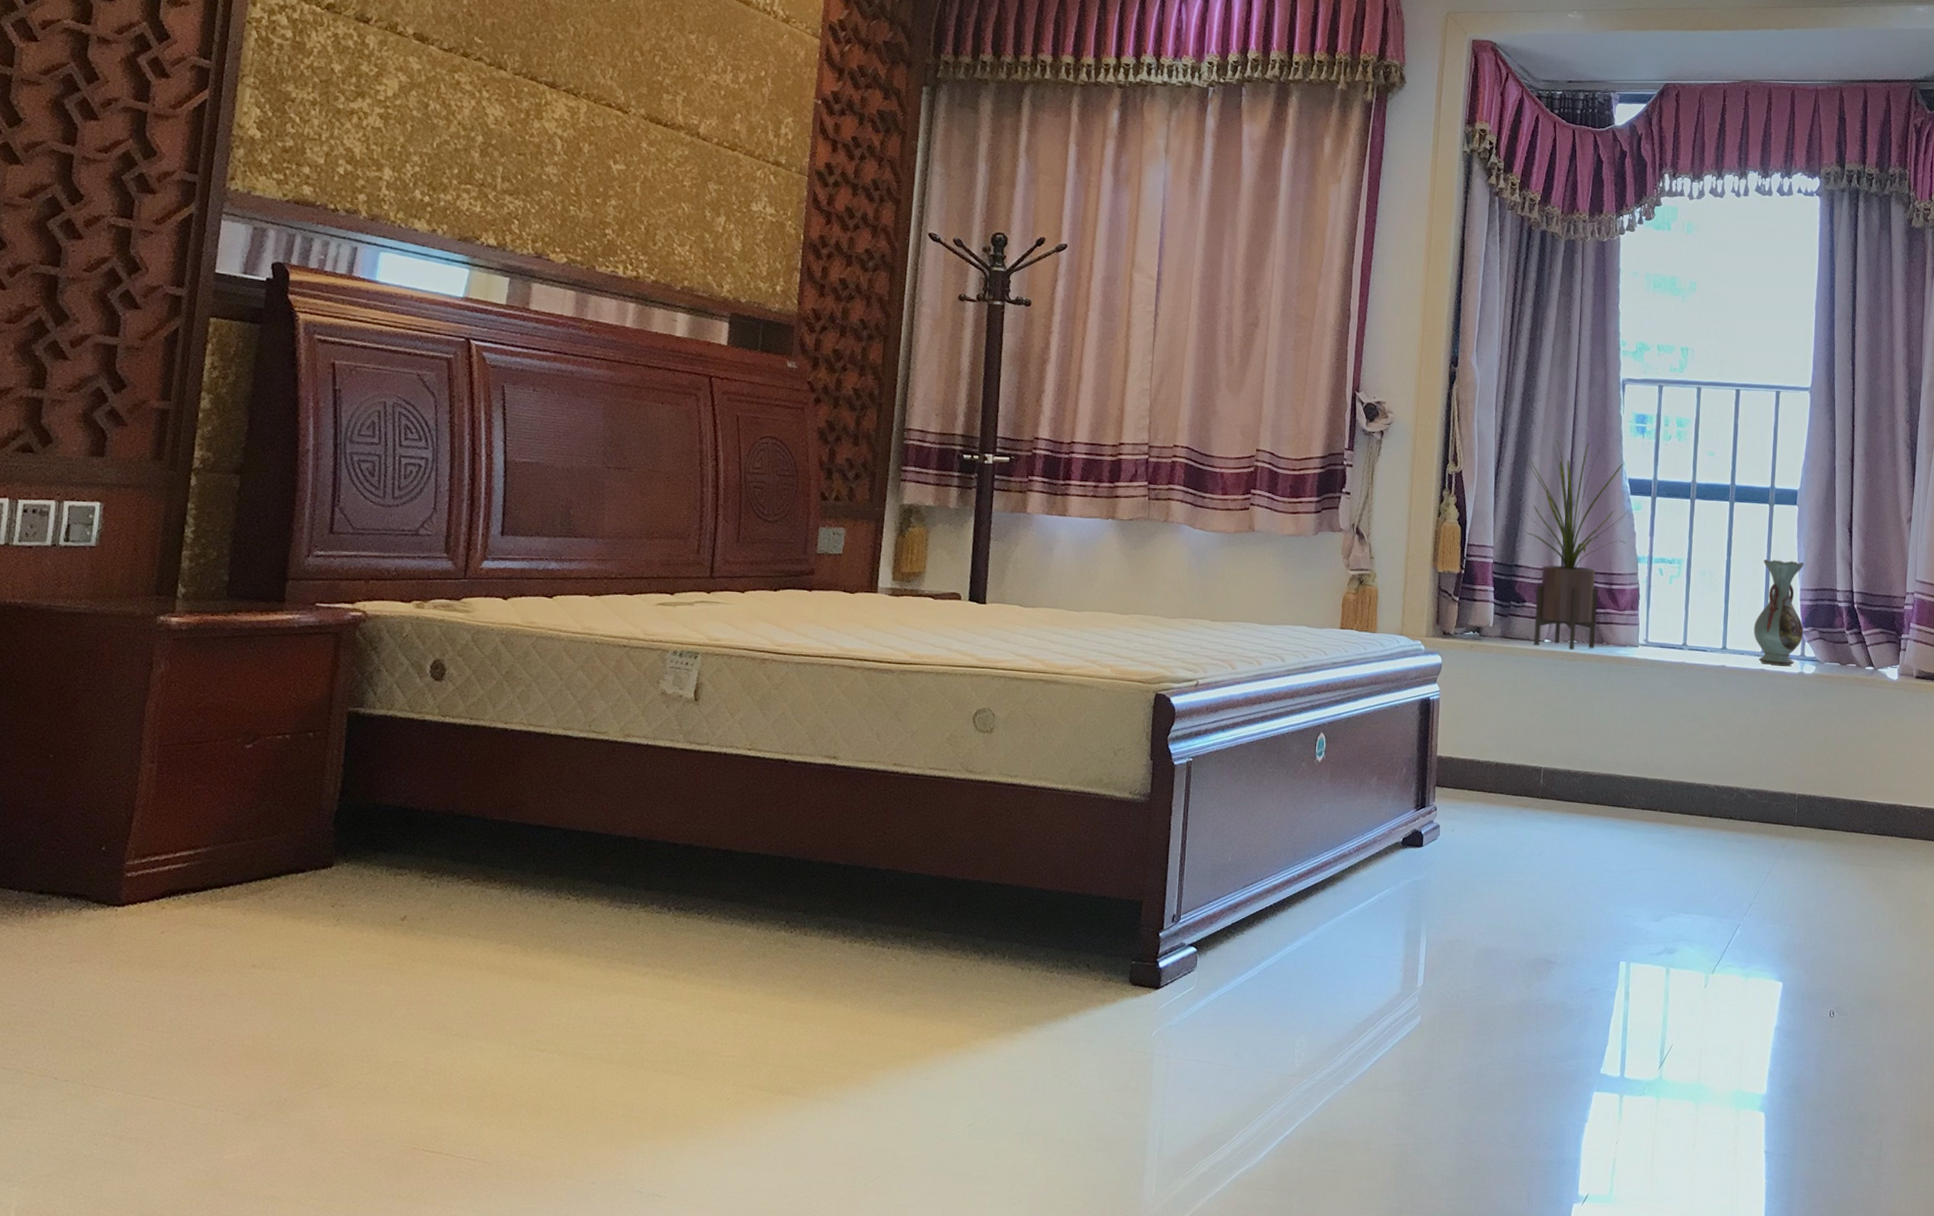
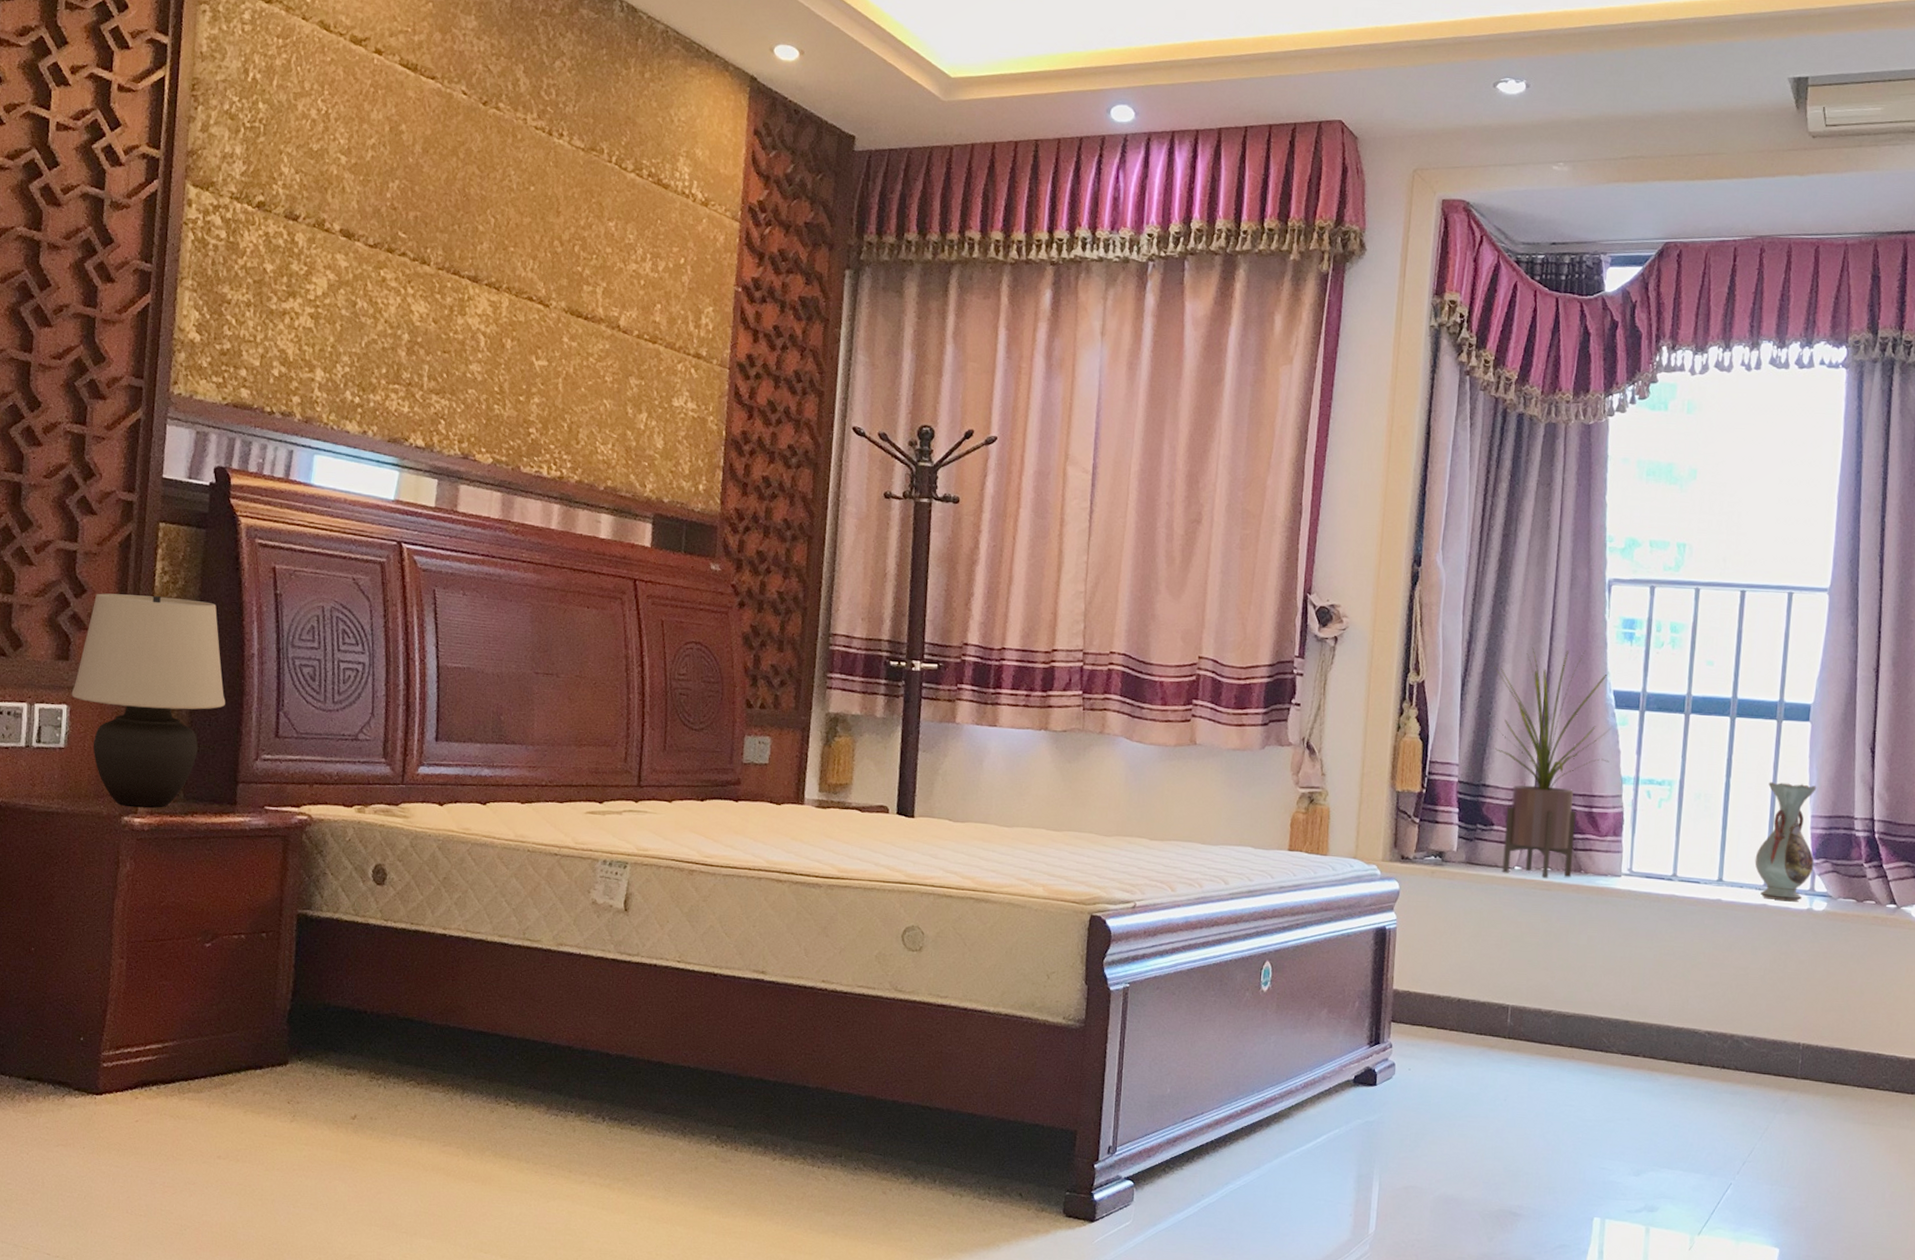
table lamp: none [105,388,276,608] -> present [71,593,225,809]

